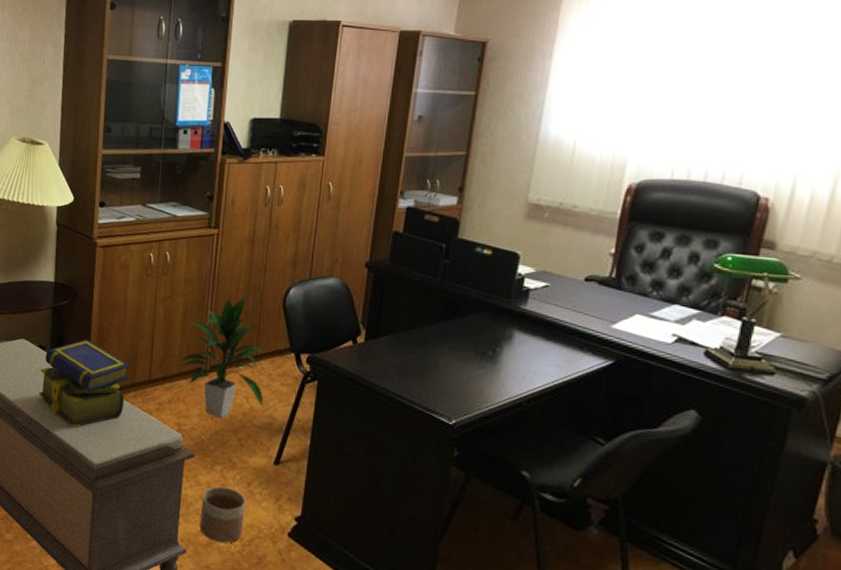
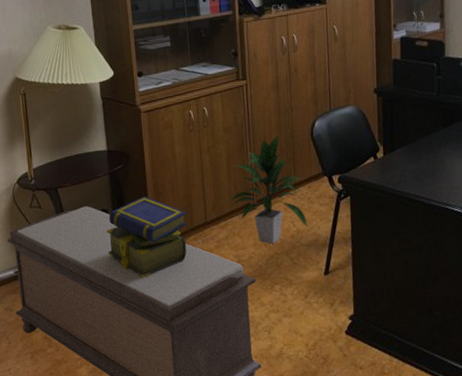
planter: present [199,486,246,543] -> none [268,302,307,352]

